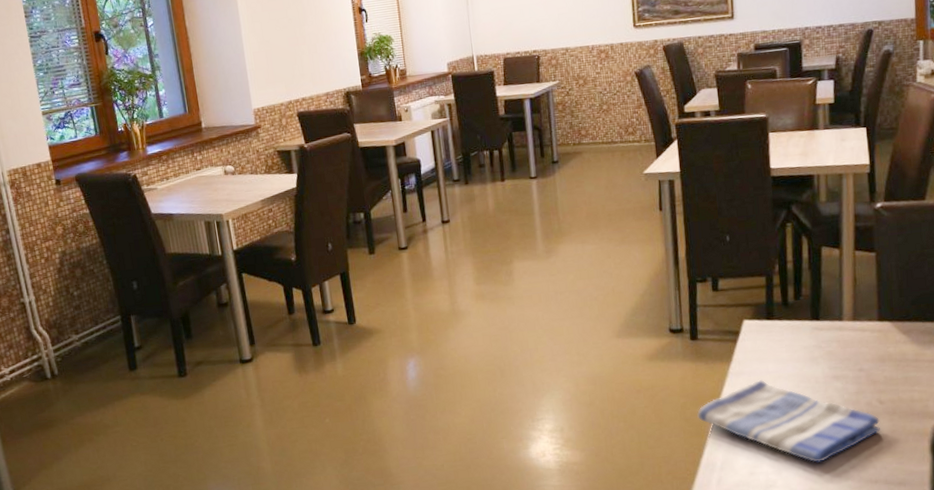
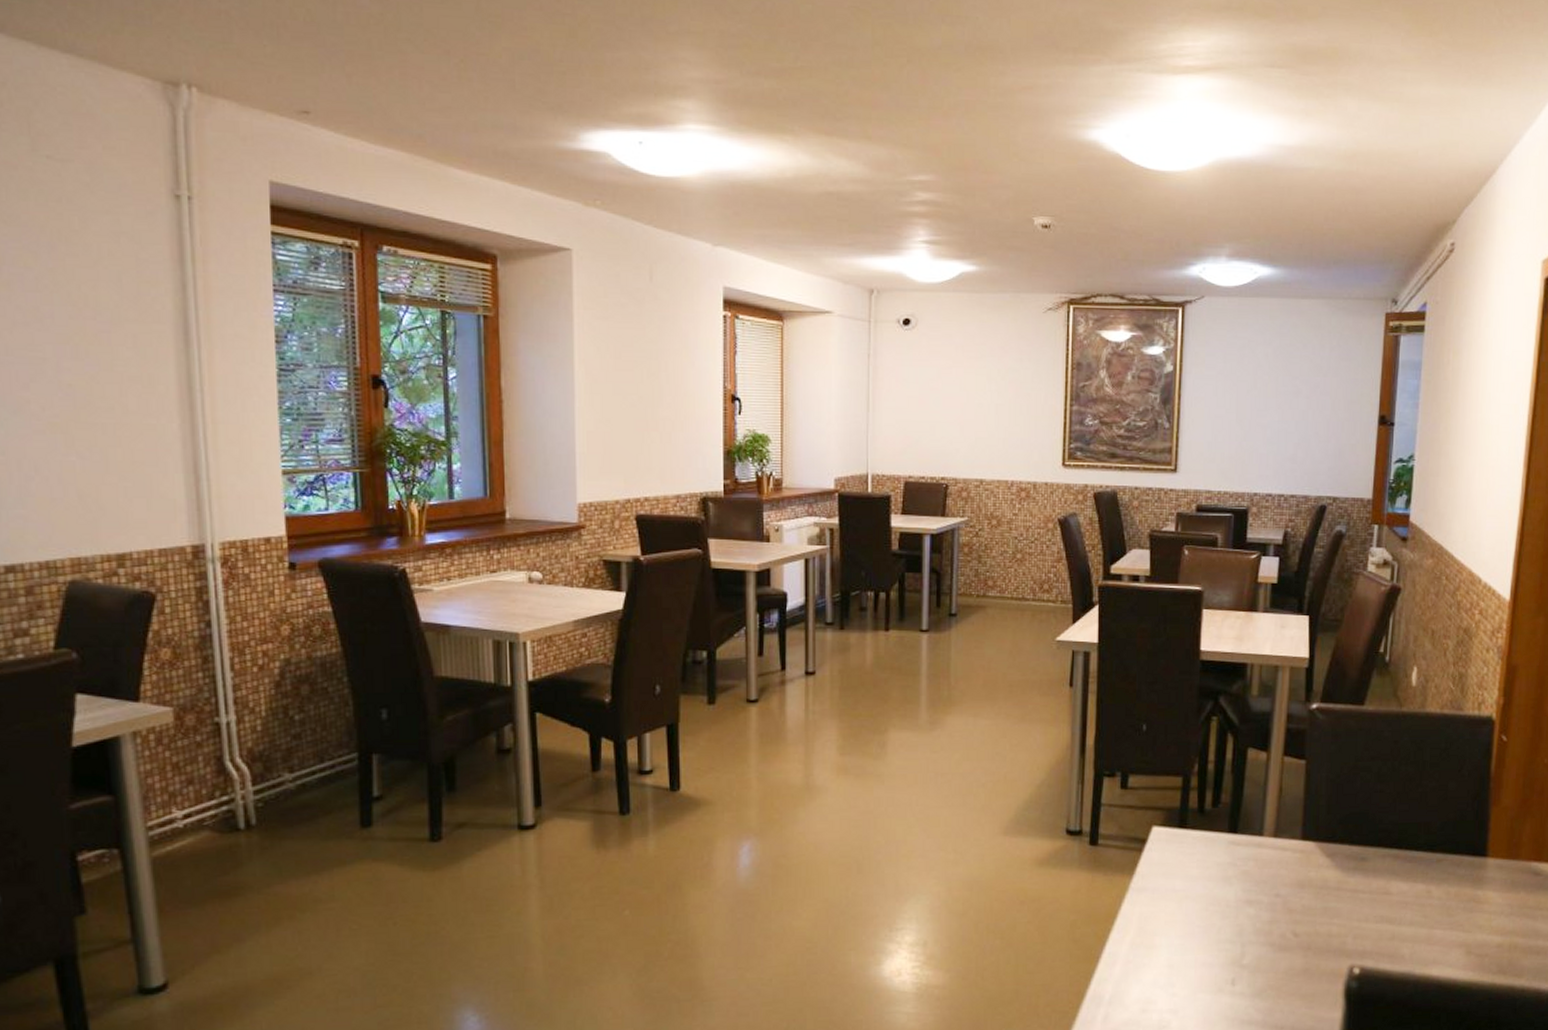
dish towel: present [697,380,880,463] -> none [1088,899,1292,1002]

